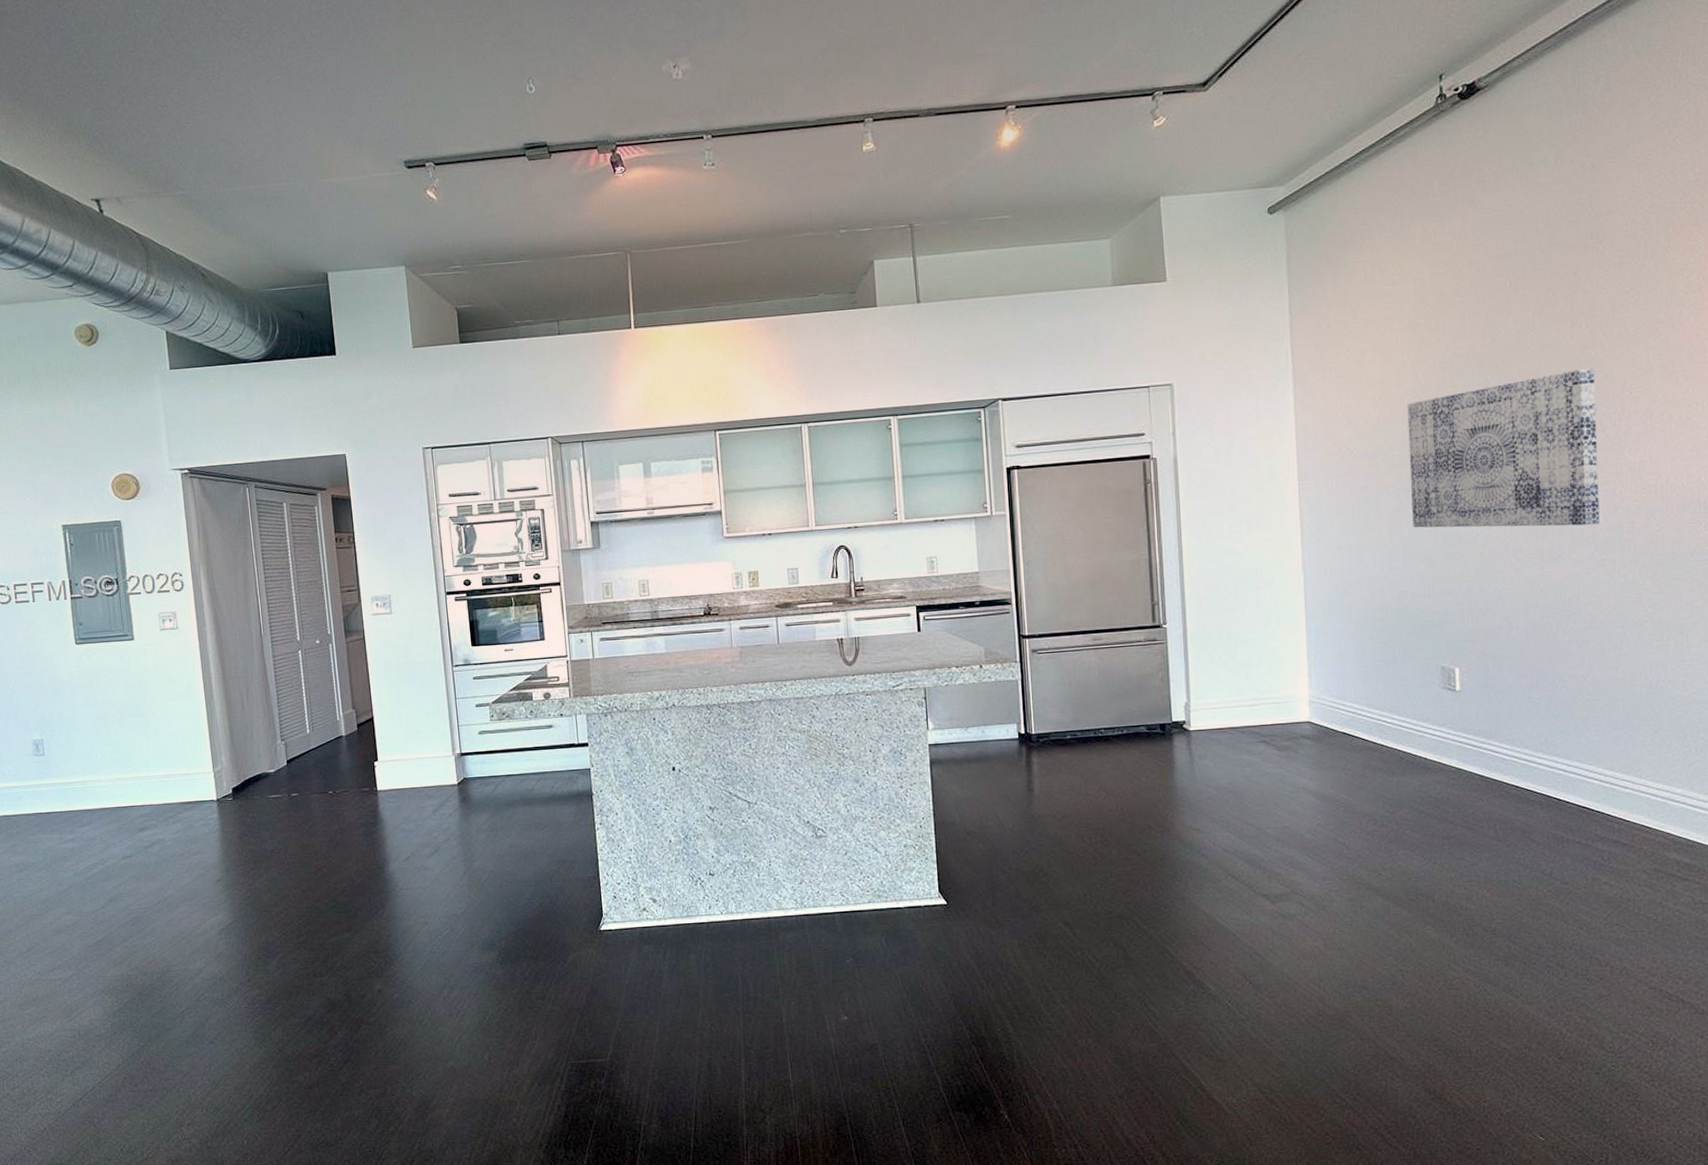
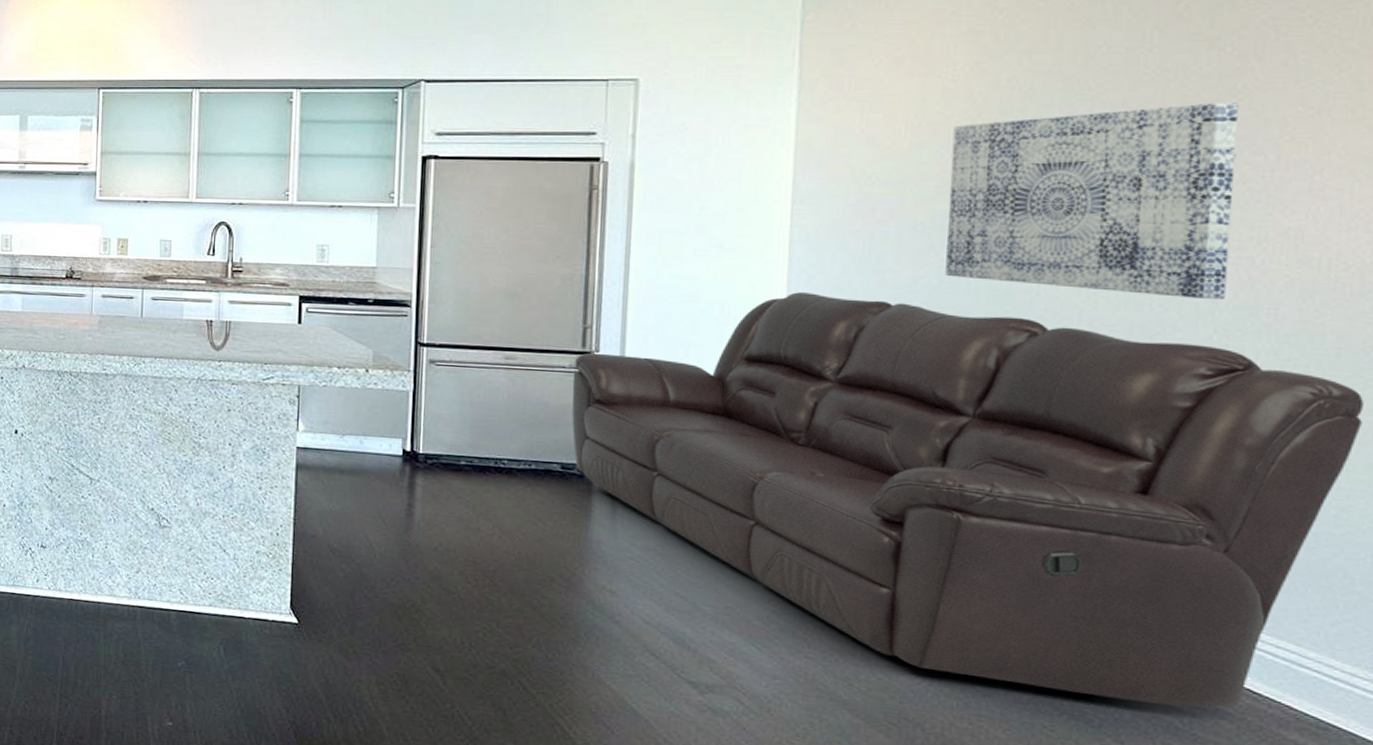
sofa: none [1148,553,1693,851] -> present [571,292,1364,709]

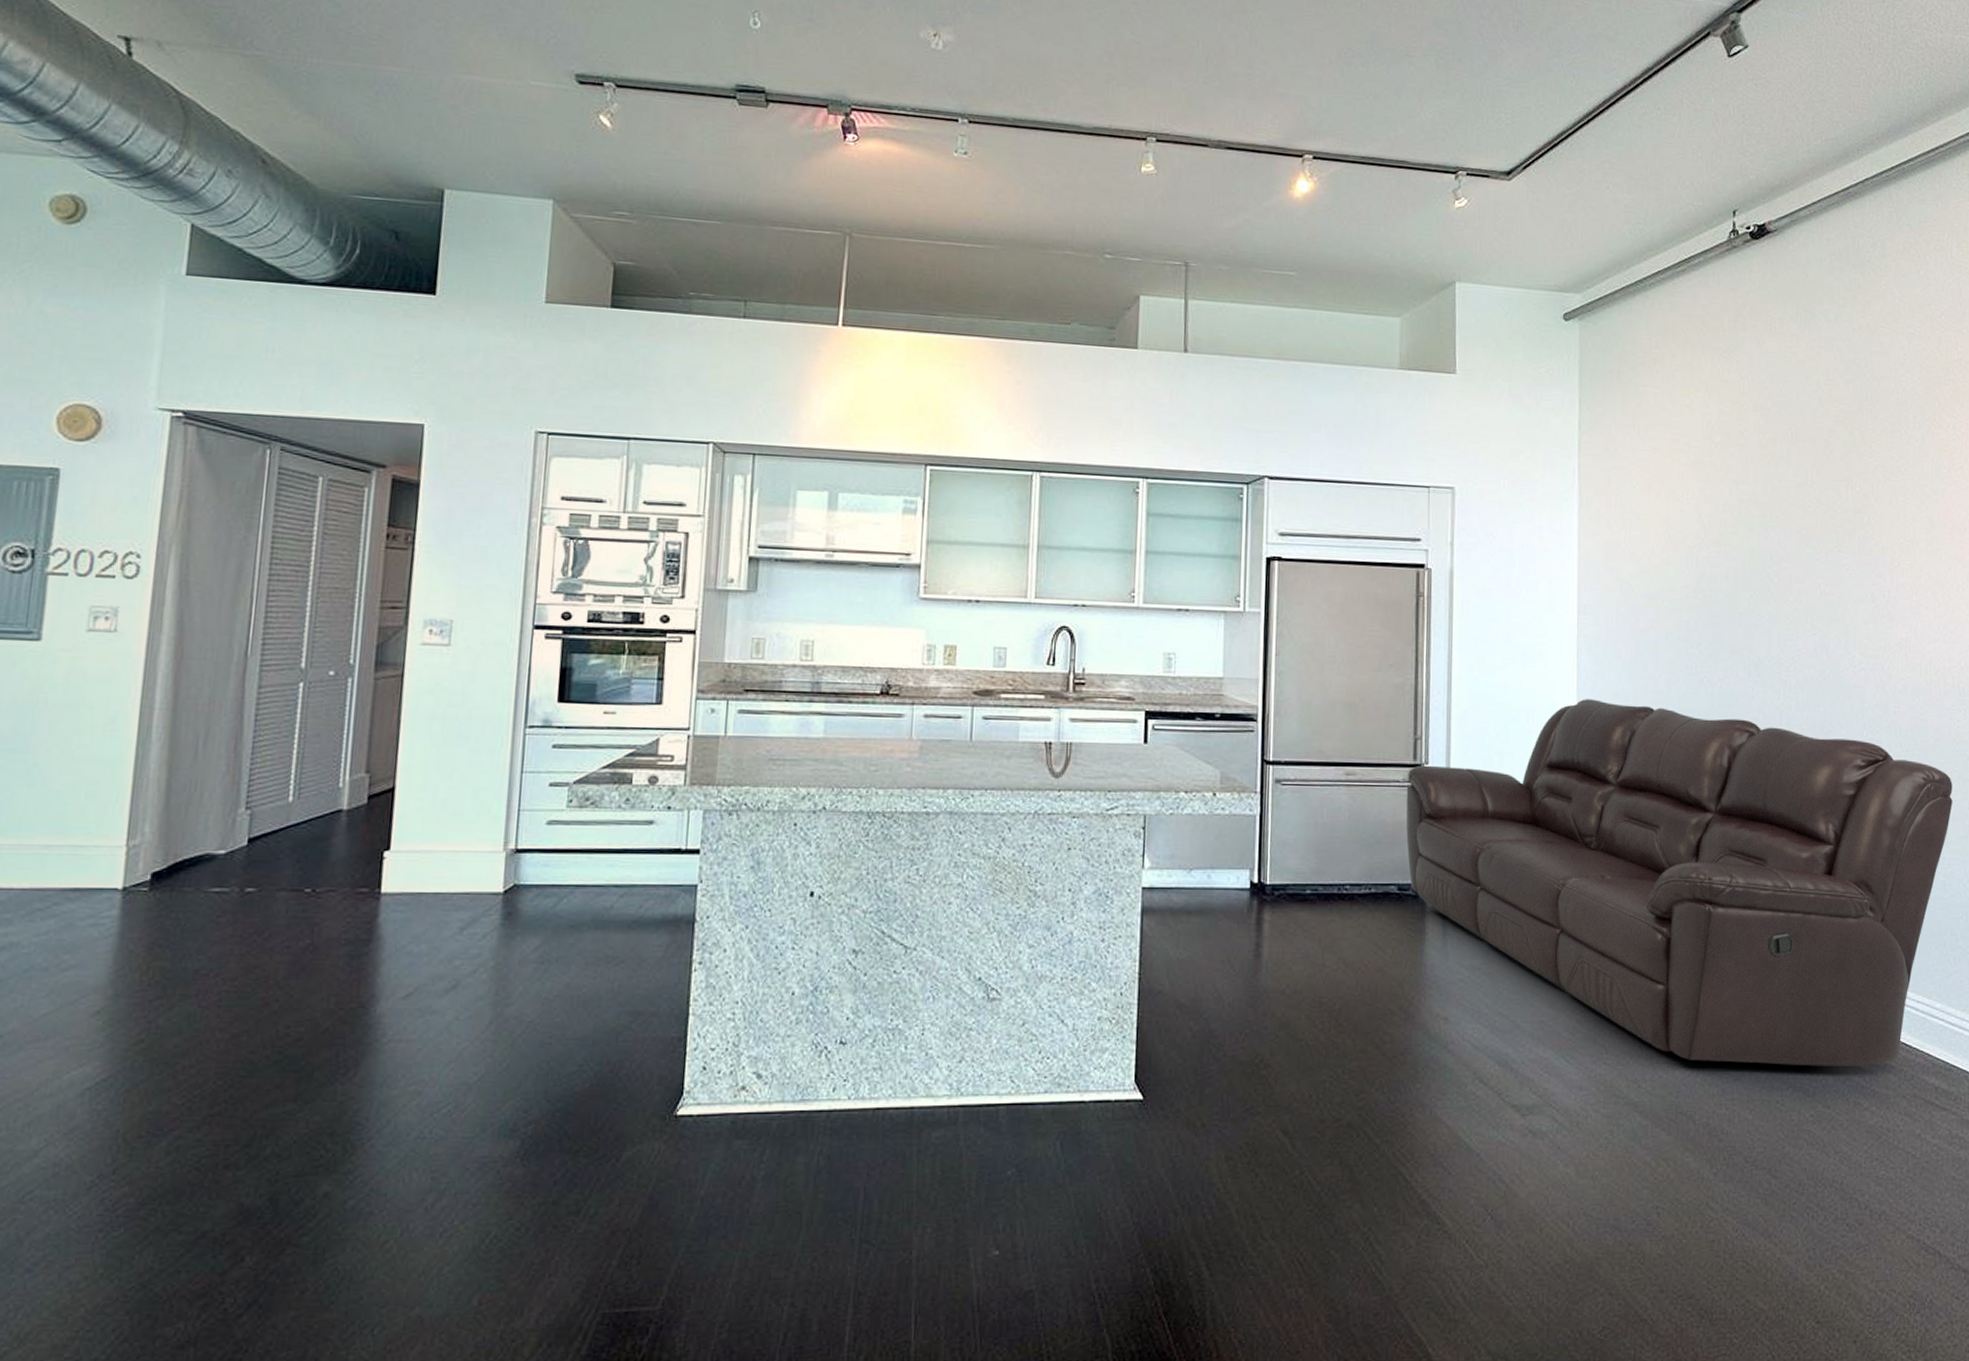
wall art: present [945,103,1239,299] -> none [1689,533,1868,700]

